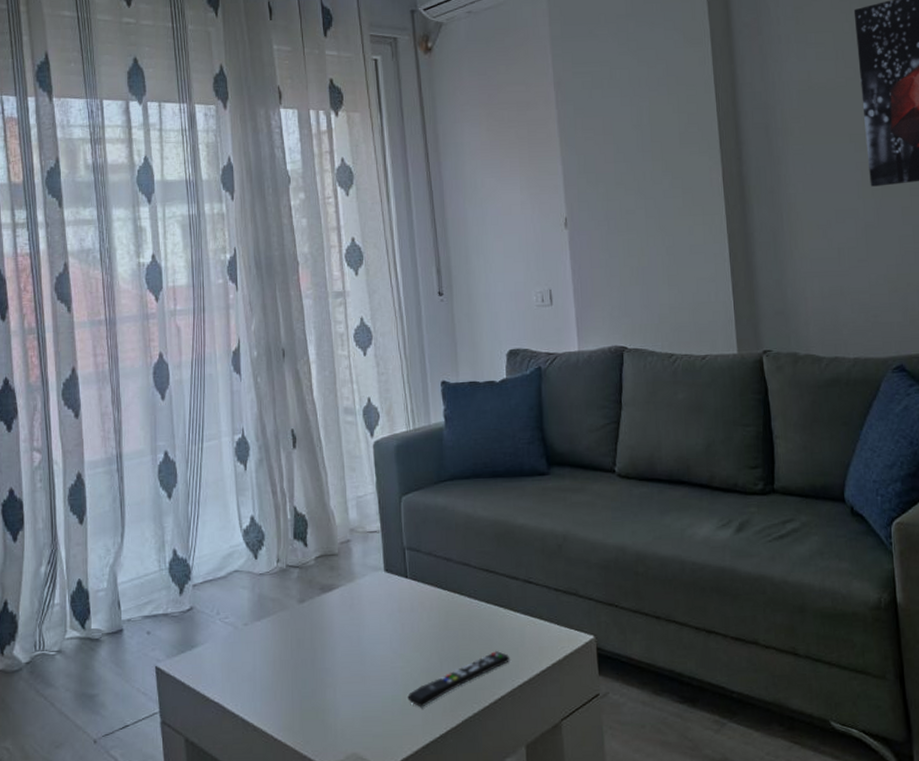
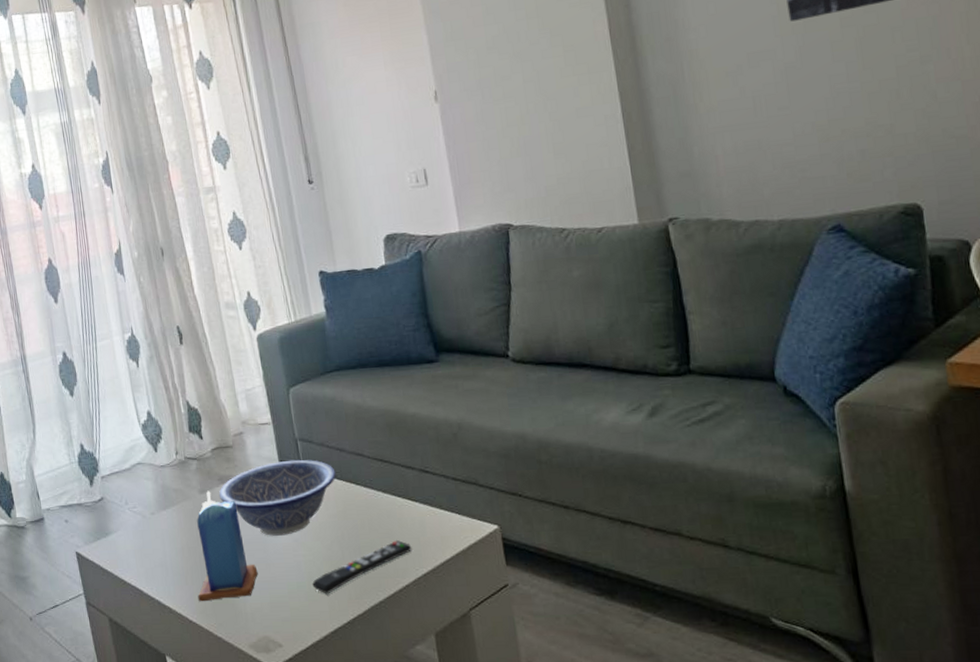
candle: none [286,600,352,718] -> present [197,490,258,602]
decorative bowl: none [319,568,441,648] -> present [219,459,336,536]

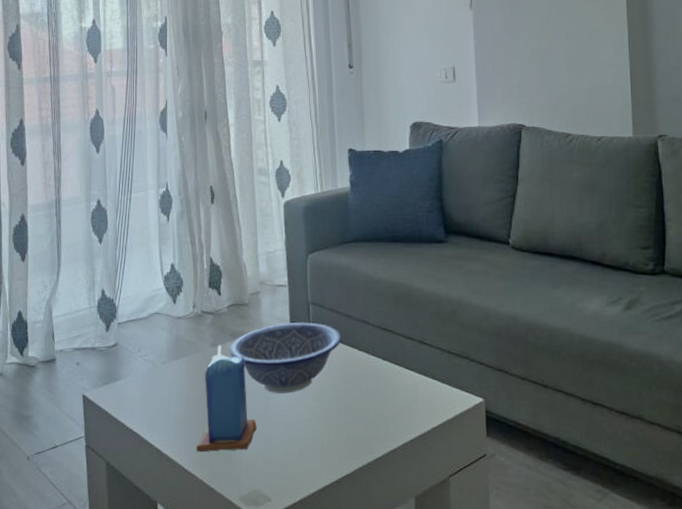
remote control: present [312,539,412,594] -> none [307,405,403,453]

